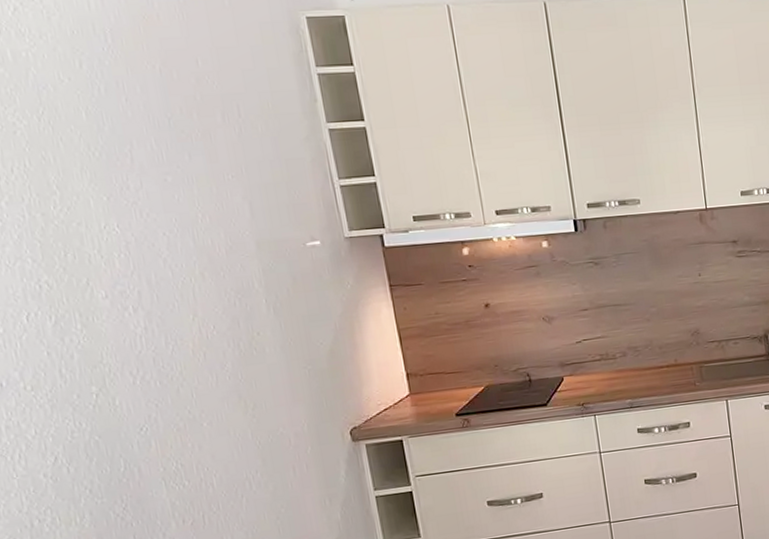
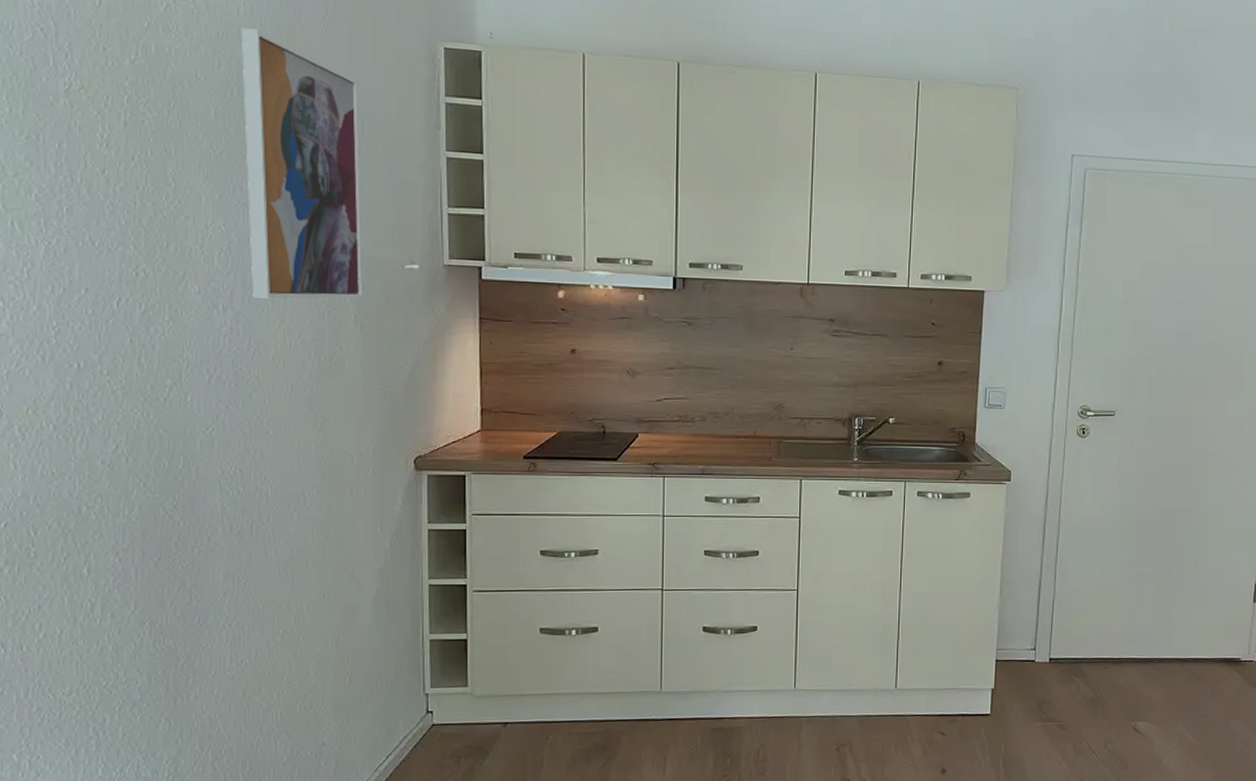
wall art: none [96,22,271,295] -> present [242,28,364,299]

